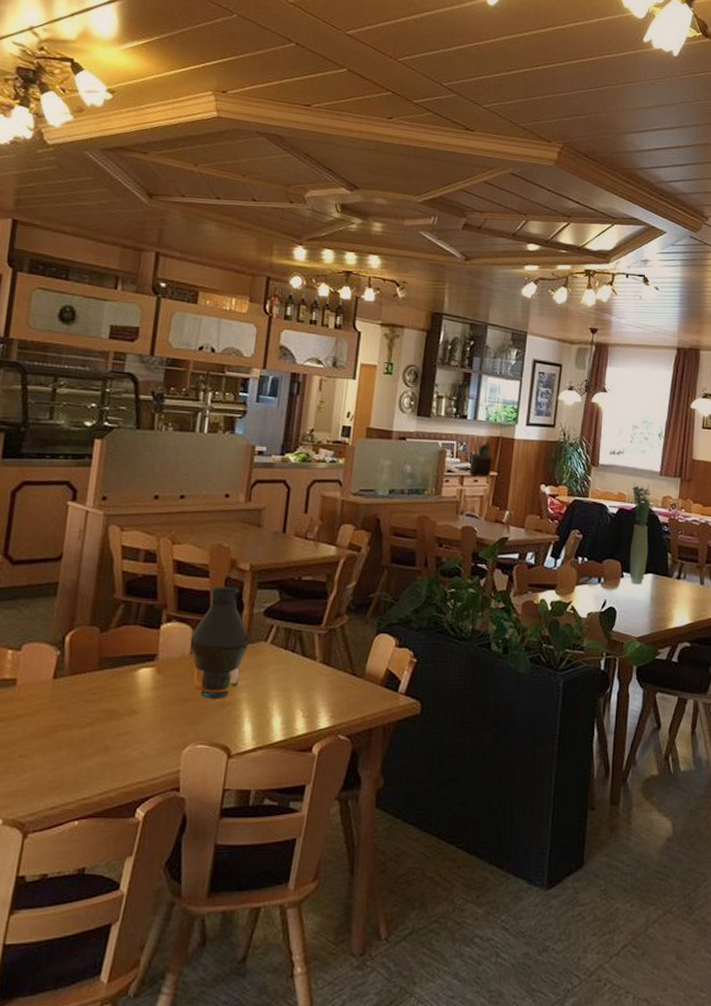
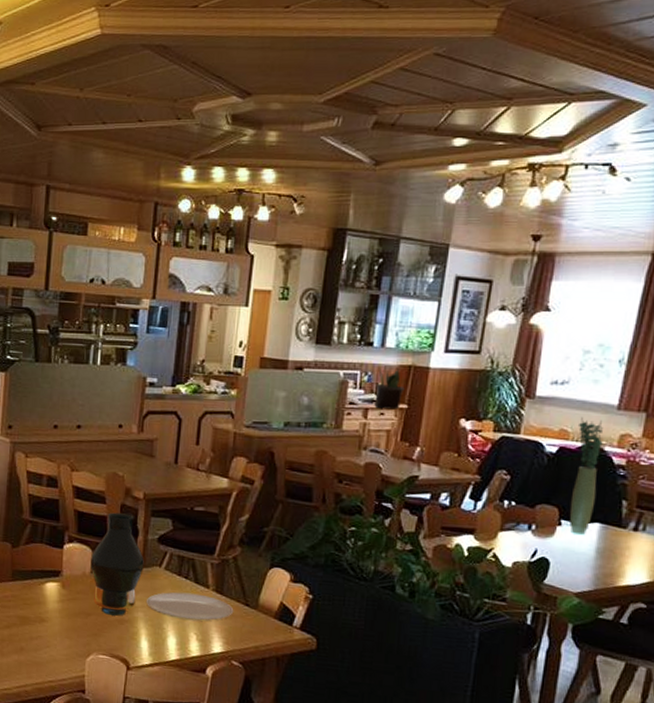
plate: none [250,667,341,696] -> present [145,592,234,622]

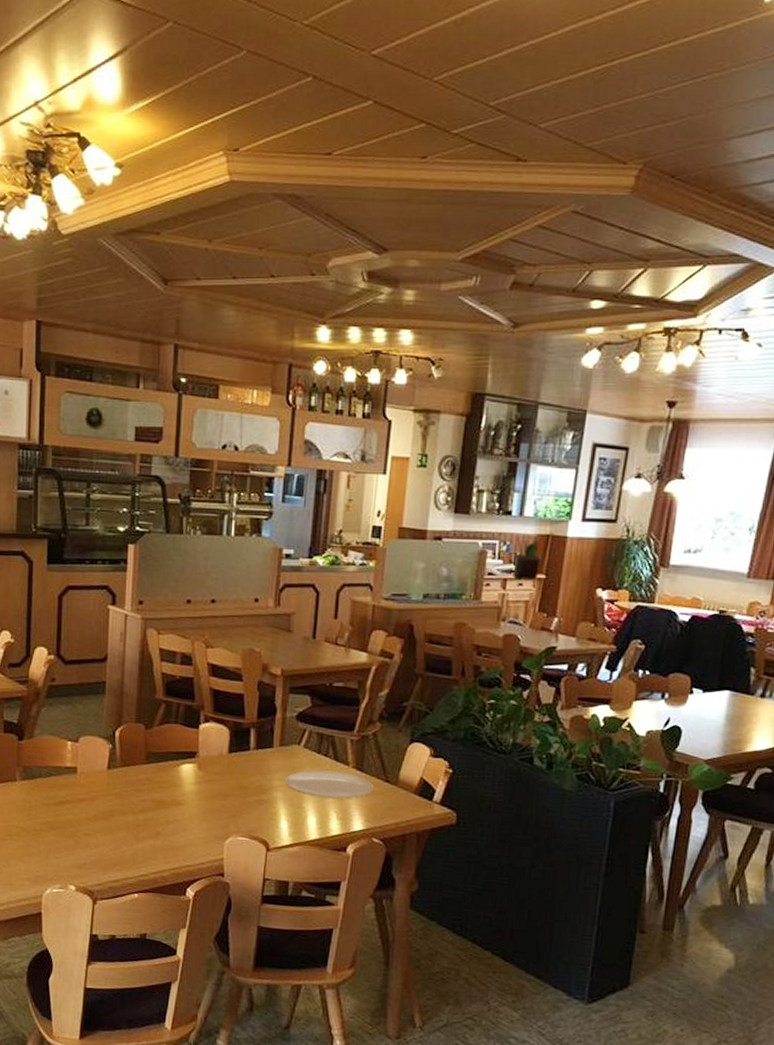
vase: present [90,512,144,616] -> none [228,690,283,797]
vase: present [569,416,603,535] -> none [700,585,733,702]

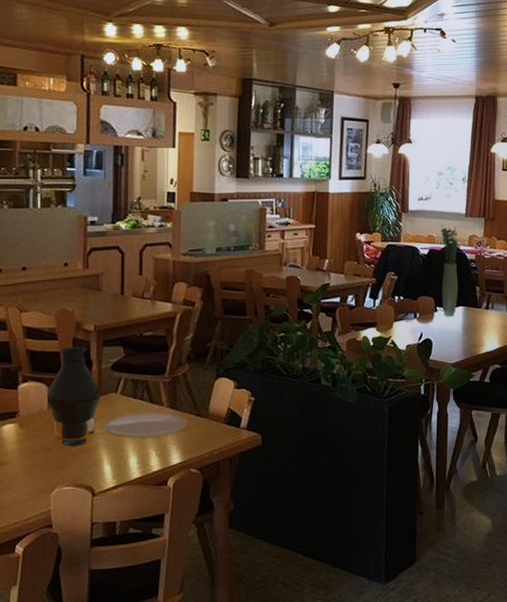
vase: none [228,690,283,797] -> present [47,347,100,447]
planter: present [513,537,543,580] -> none [288,195,312,230]
vase: none [700,585,733,702] -> present [440,224,459,317]

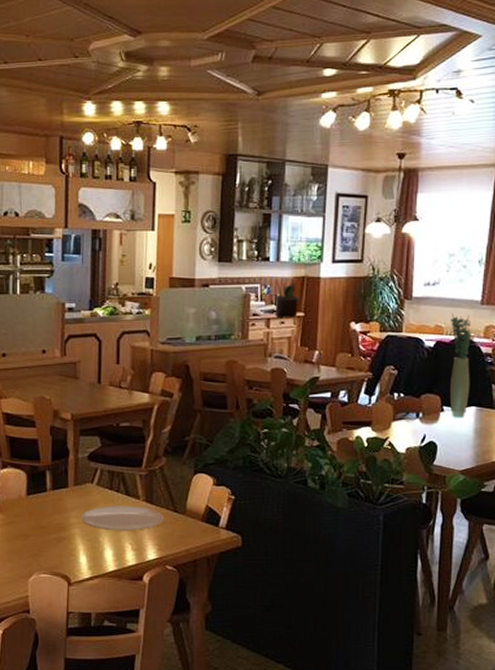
vase: present [47,347,100,447] -> none [25,435,77,534]
planter: none [288,195,312,230] -> present [275,280,300,318]

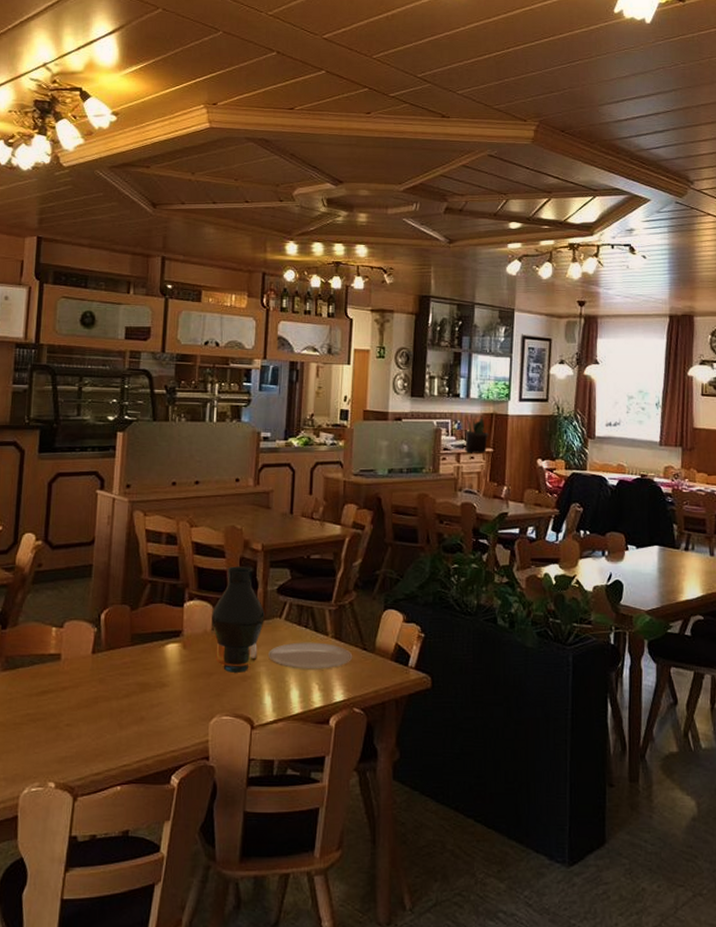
vase: none [25,435,77,534] -> present [212,566,265,673]
vase: present [449,313,472,418] -> none [631,452,653,557]

